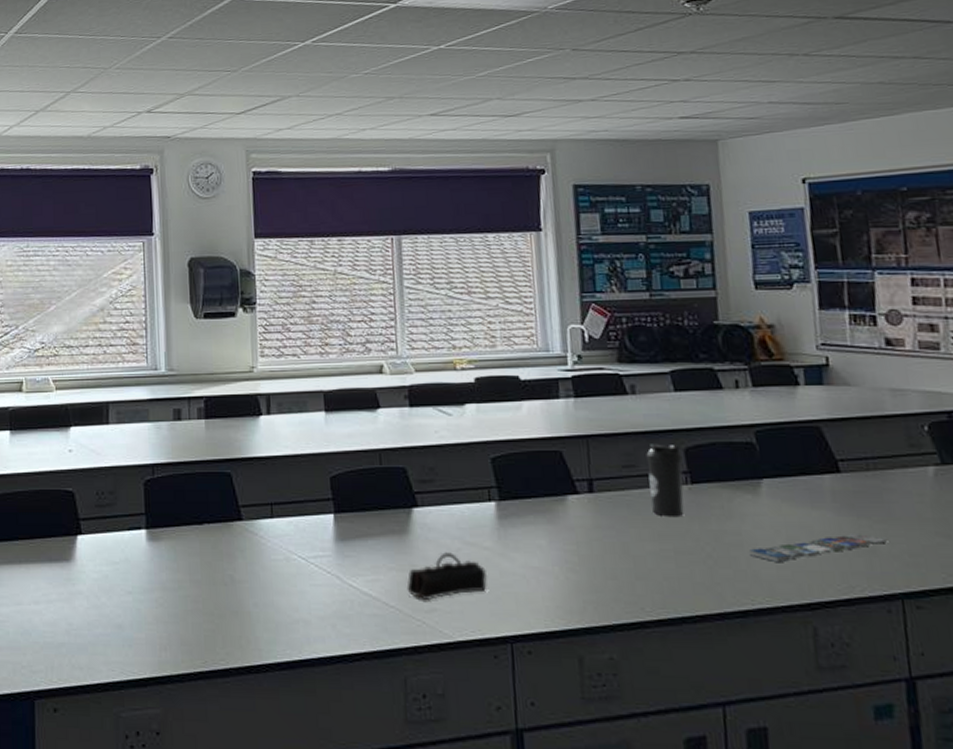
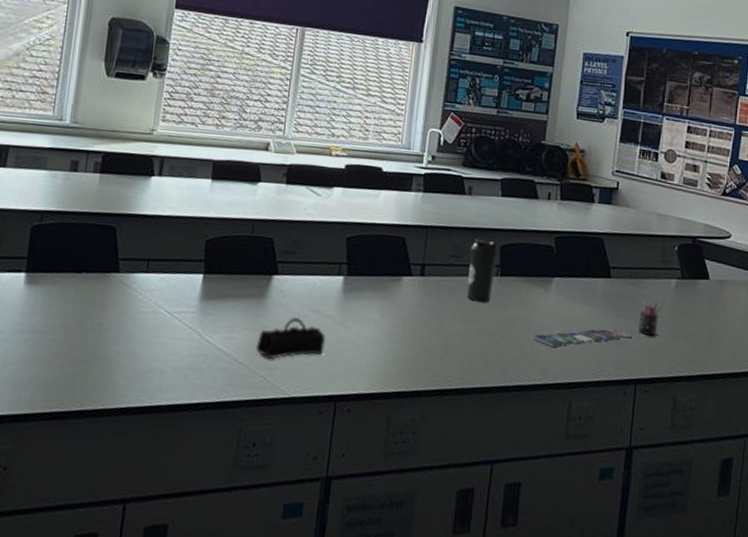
pen holder: none [891,495,922,539] -> present [638,300,663,337]

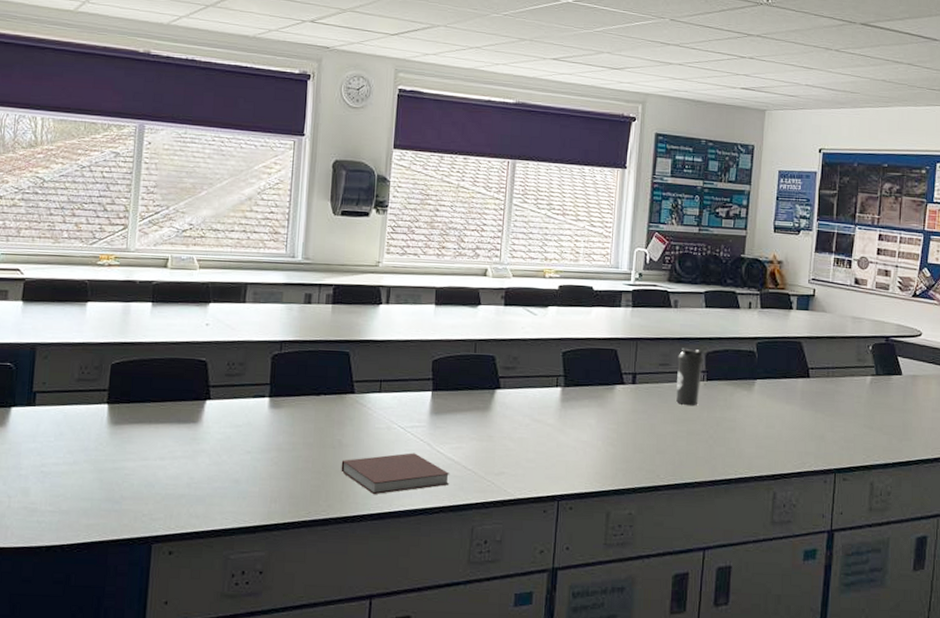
notebook: none [99,341,219,387] -> present [341,453,450,495]
pencil case: present [255,317,326,360] -> none [483,427,547,466]
book: present [534,328,633,348] -> none [739,424,832,444]
pen holder: present [638,300,663,337] -> none [837,396,859,430]

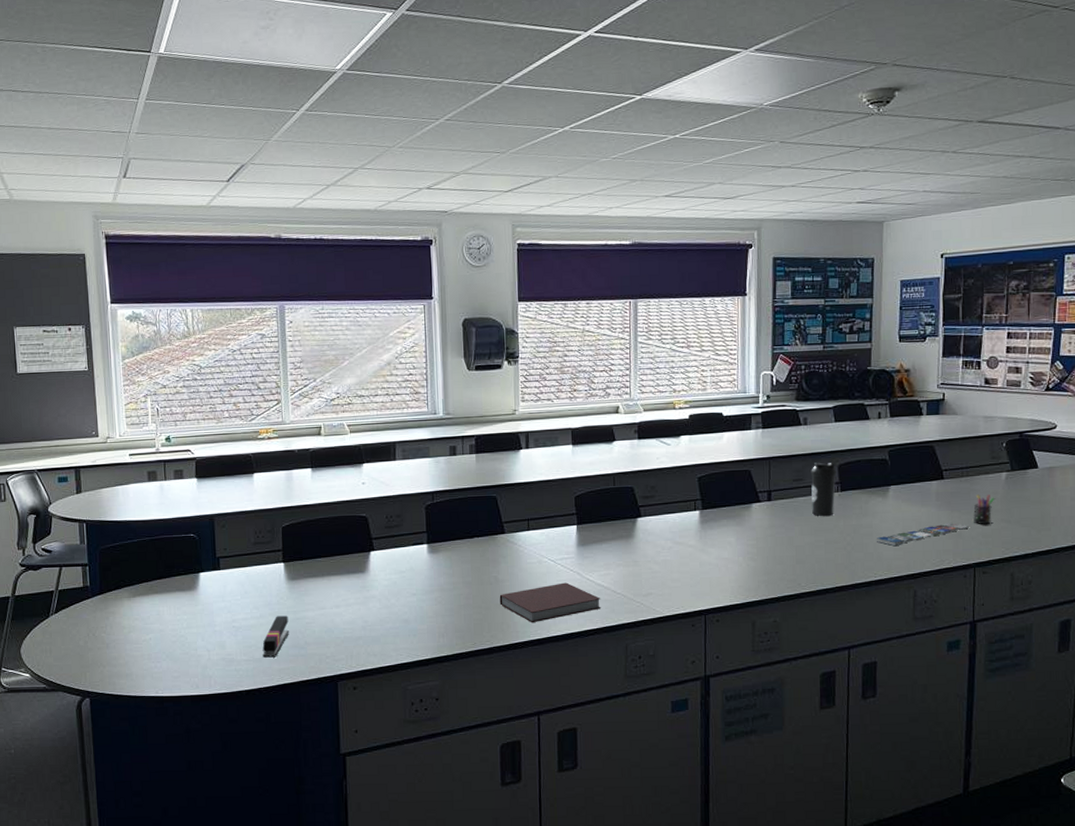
stapler: none [71,463,106,511] -> present [262,615,289,658]
book: none [739,424,832,444] -> present [877,523,969,547]
pen holder: none [837,396,859,430] -> present [973,494,995,525]

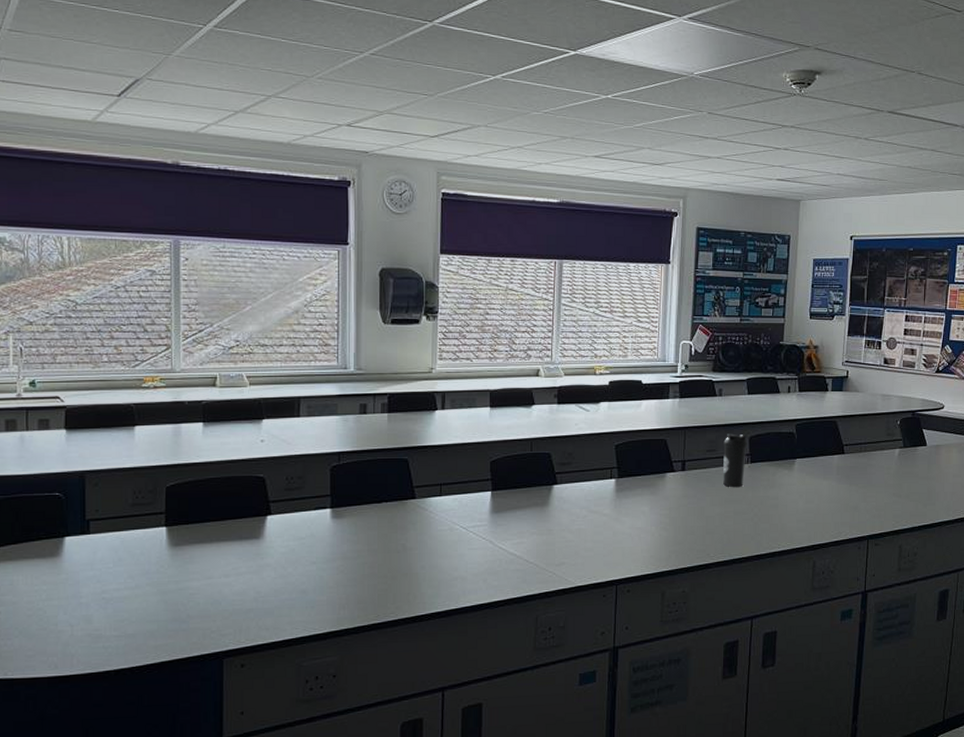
stapler: present [262,615,289,658] -> none [137,586,169,633]
notebook: present [499,582,602,623] -> none [407,551,513,594]
book: present [877,523,969,547] -> none [782,496,865,518]
pen holder: present [973,494,995,525] -> none [869,469,889,499]

